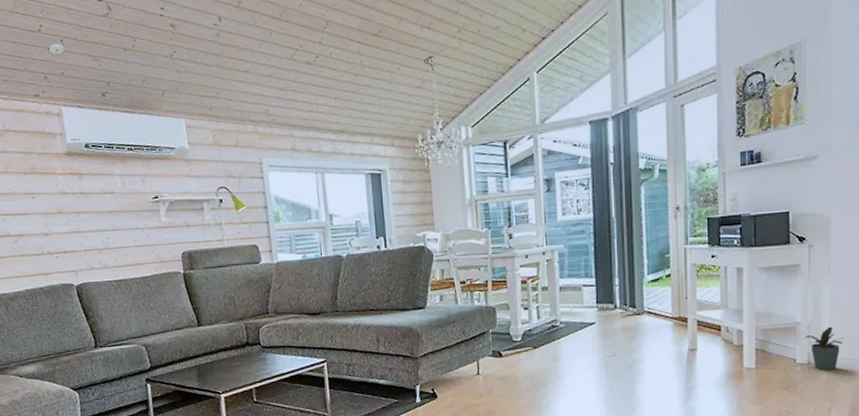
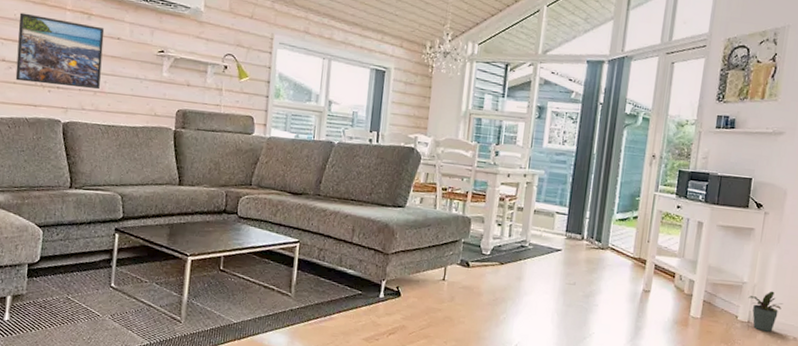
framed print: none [13,184,104,253] -> present [15,12,105,90]

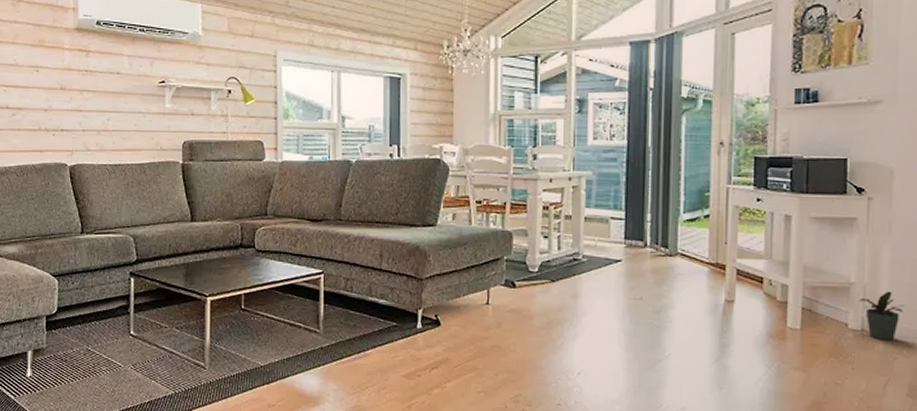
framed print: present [15,12,105,90] -> none [19,57,104,129]

